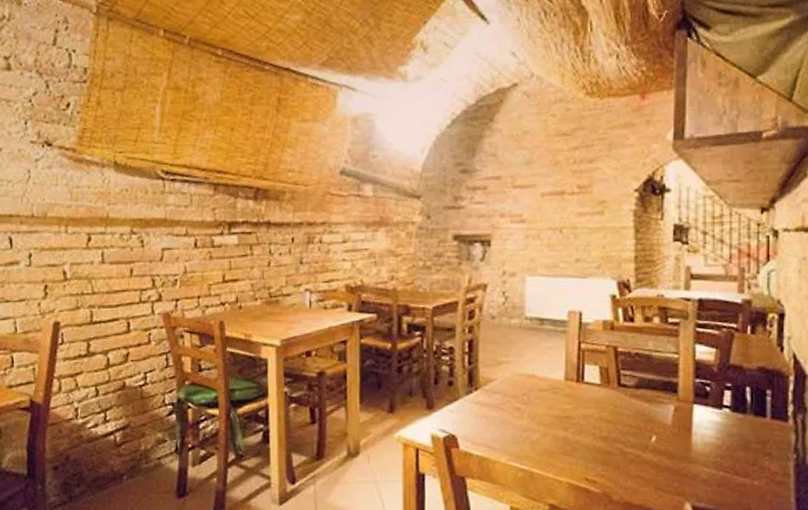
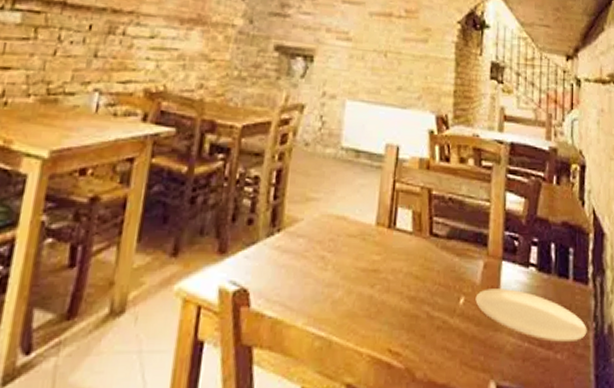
plate: none [667,428,787,472] -> present [475,289,587,343]

